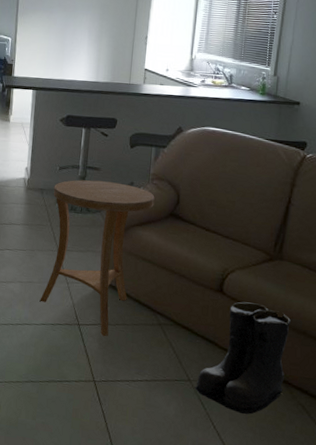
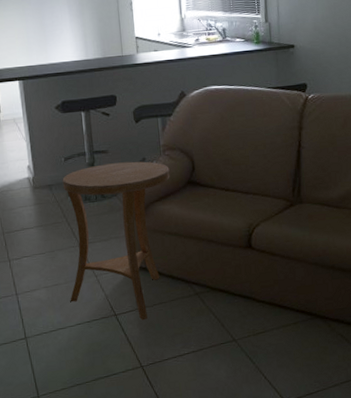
boots: present [194,301,291,415] -> none [240,250,324,358]

